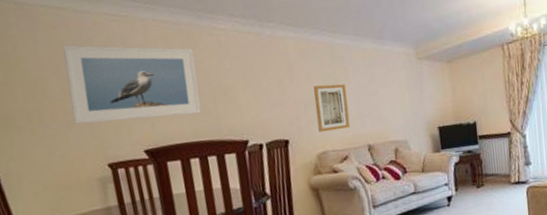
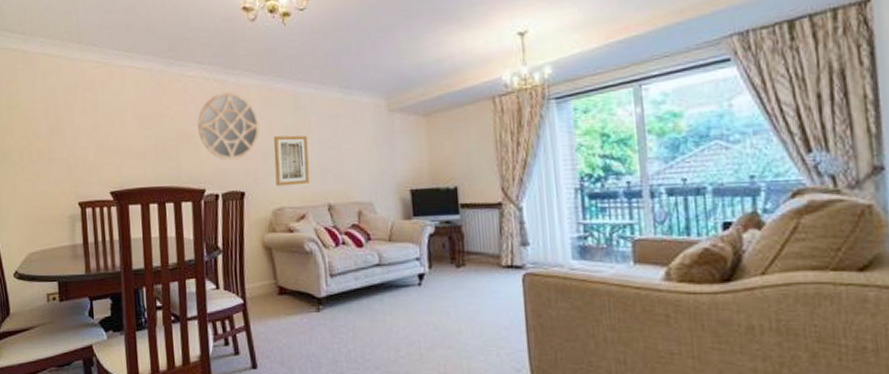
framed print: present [62,45,201,124] -> none [54,89,164,163]
home mirror: none [234,44,299,111] -> present [197,92,260,160]

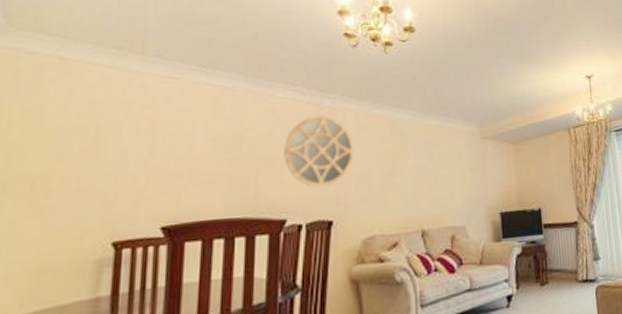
wall art: present [274,135,310,187] -> none [368,160,404,214]

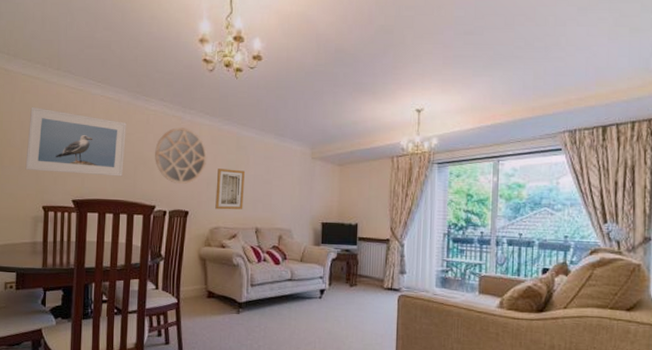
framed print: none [85,104,244,193] -> present [25,106,127,177]
wall art: none [368,160,404,214] -> present [215,168,246,210]

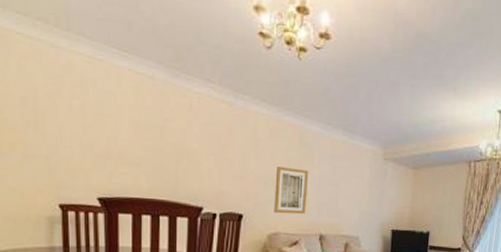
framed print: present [25,106,127,177] -> none [31,77,164,172]
home mirror: present [155,127,207,184] -> none [201,115,264,183]

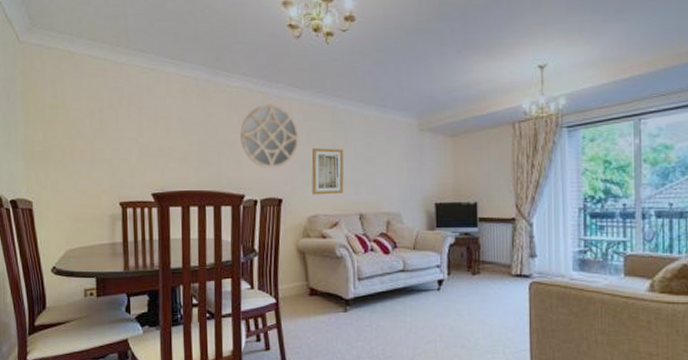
home mirror: none [201,115,264,183] -> present [240,104,299,168]

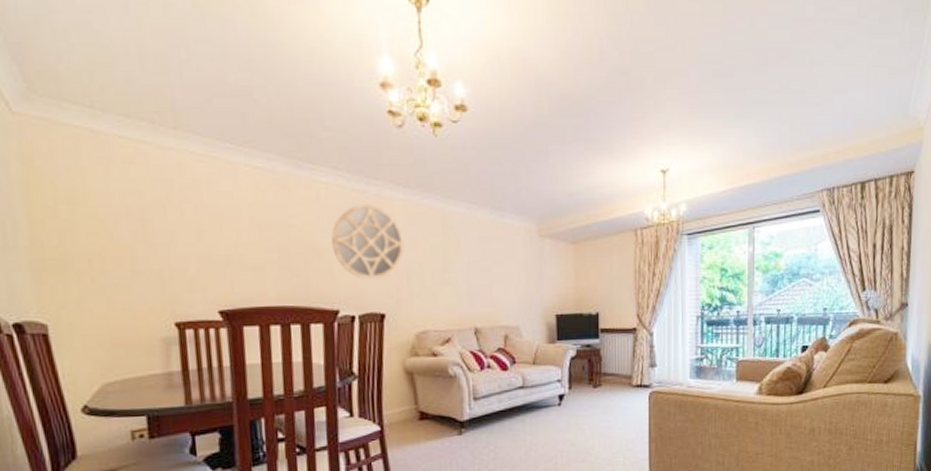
wall art: present [311,148,344,195] -> none [419,255,457,309]

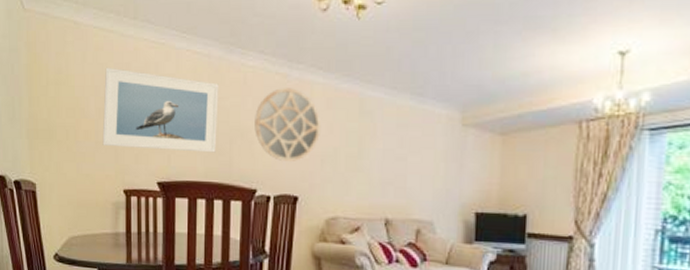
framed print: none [138,183,289,275] -> present [102,67,219,153]

